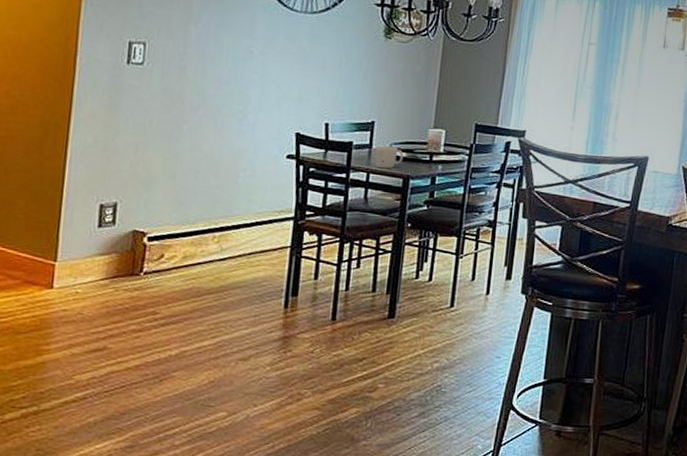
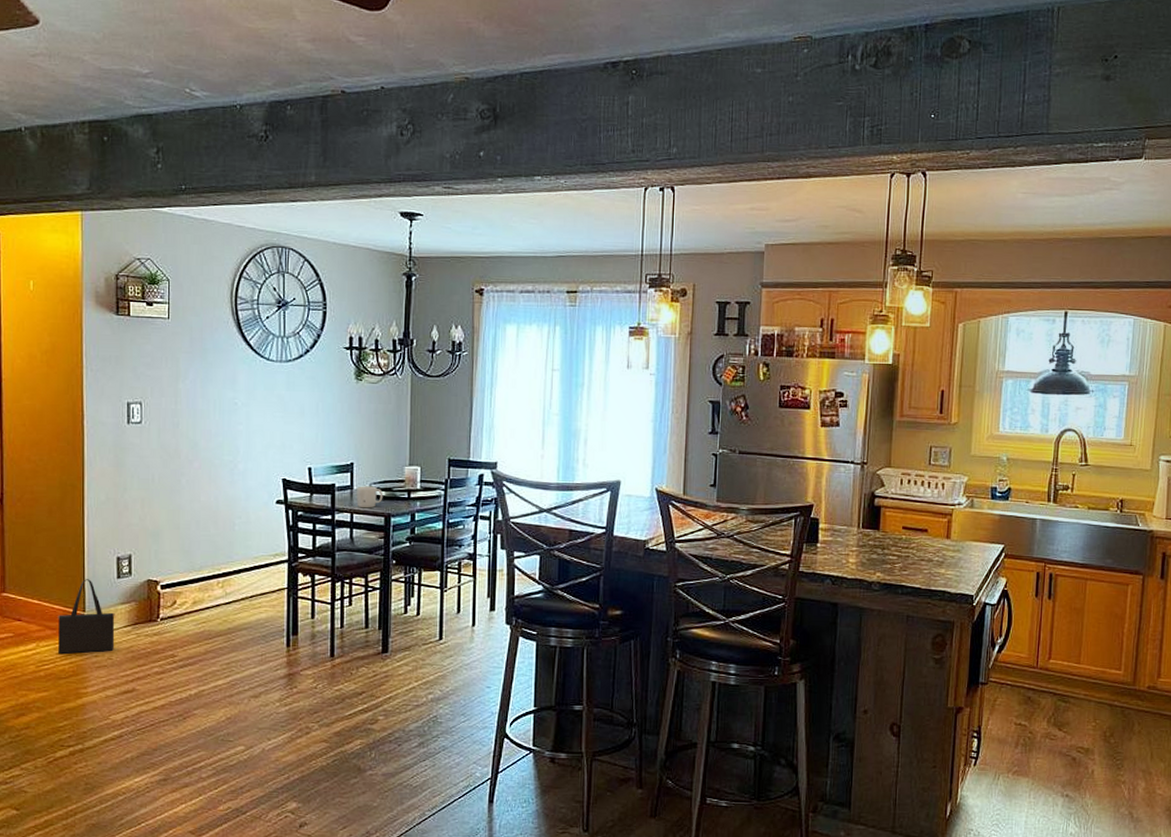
tote bag: none [20,226,92,307] -> present [57,579,115,655]

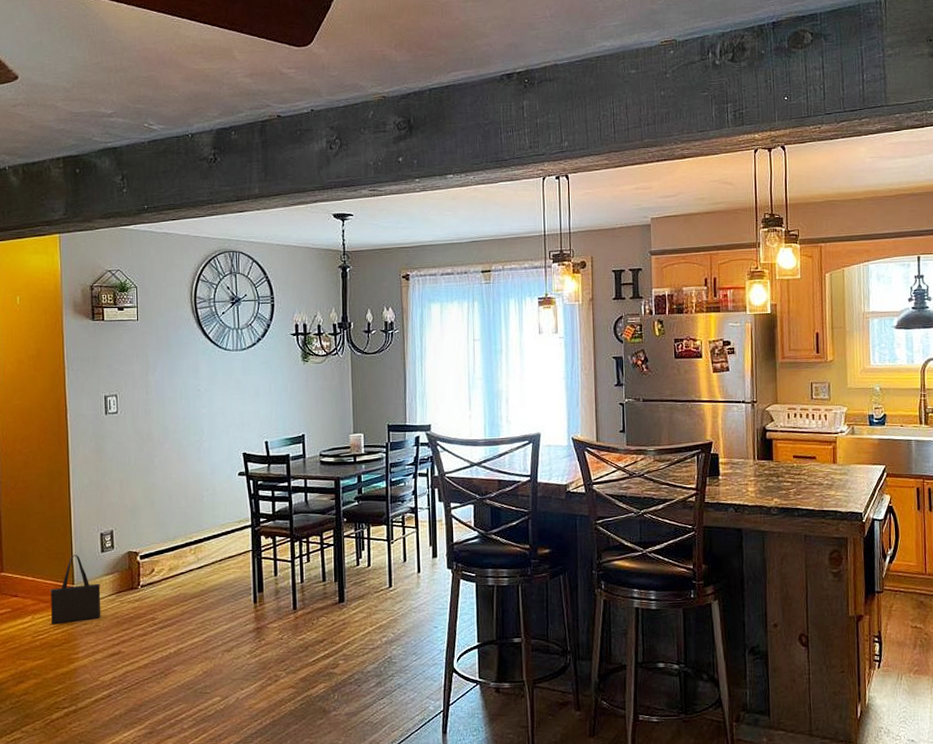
mug: present [356,486,383,509] -> none [309,454,332,474]

